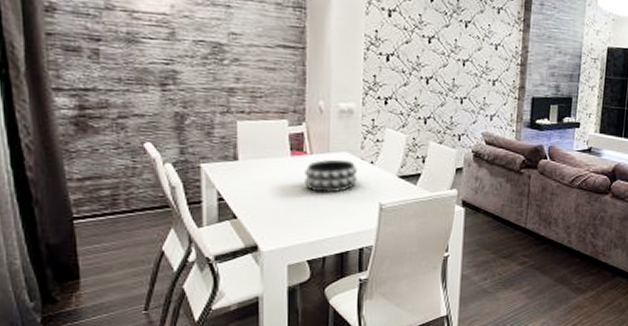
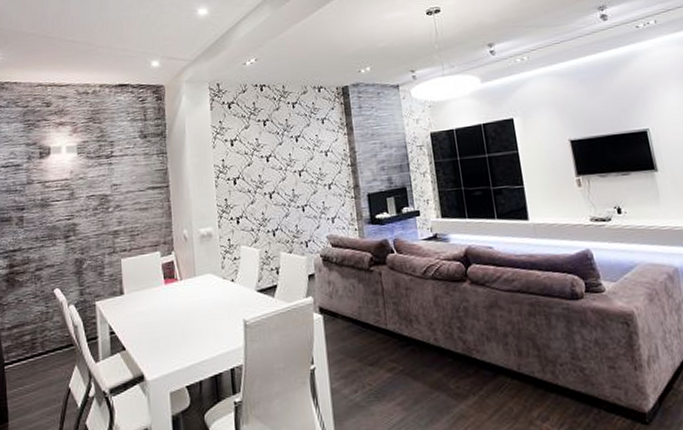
decorative bowl: present [305,159,358,193] -> none [177,280,222,316]

